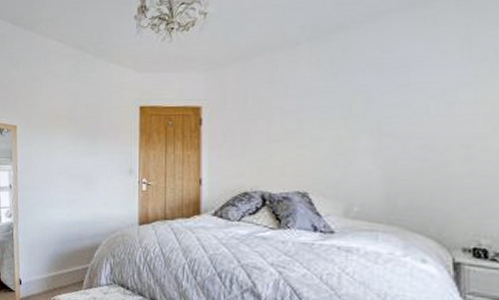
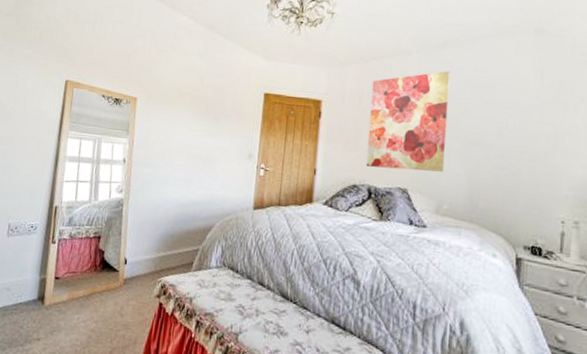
wall art: none [256,57,351,173] -> present [366,71,450,172]

